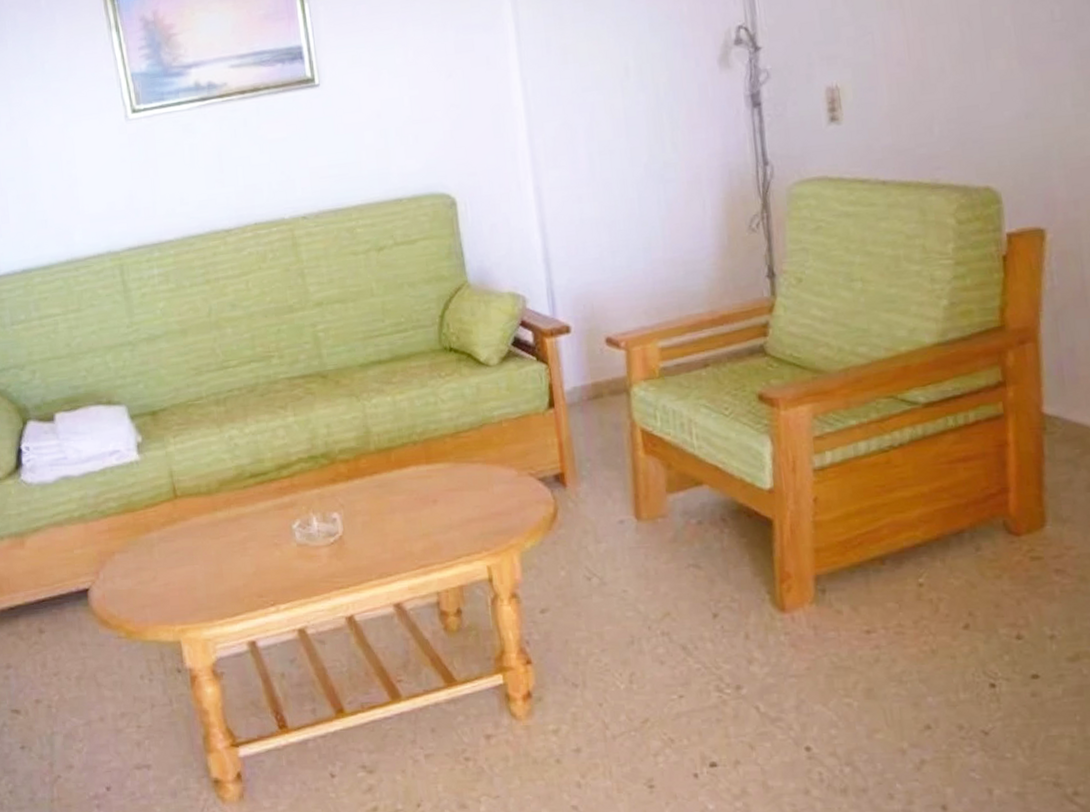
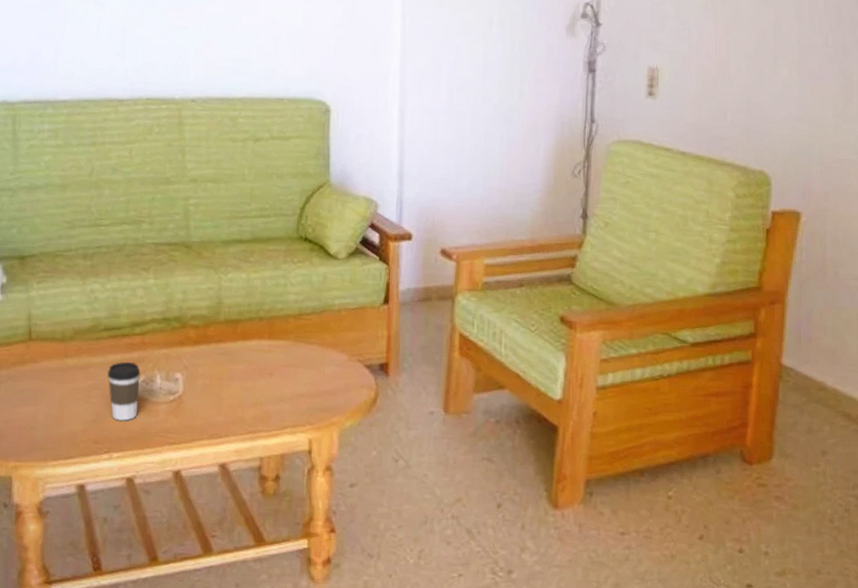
coffee cup: none [260,506,299,571] -> present [107,361,141,421]

